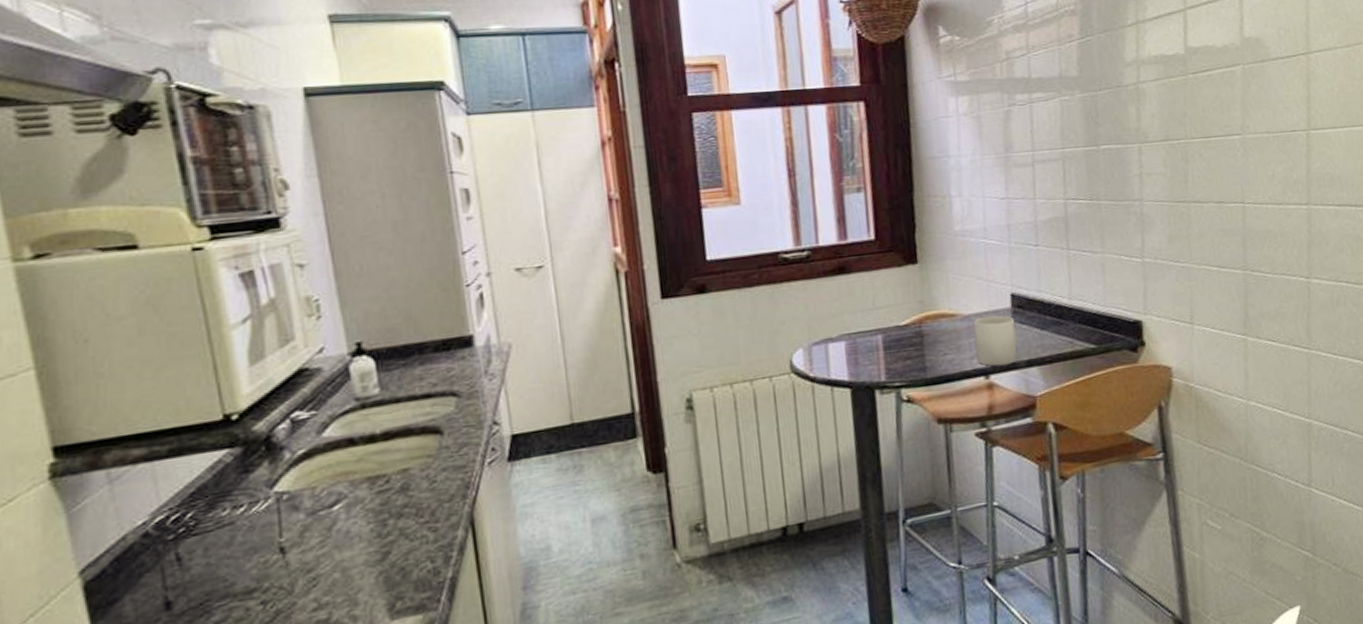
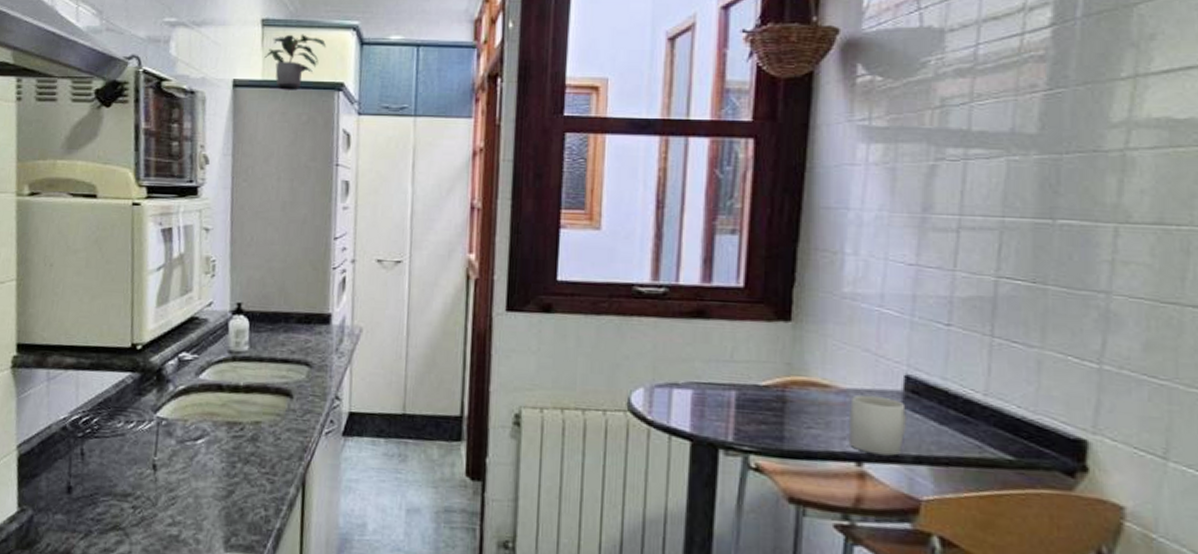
potted plant: none [339,29,415,95] -> present [264,34,326,90]

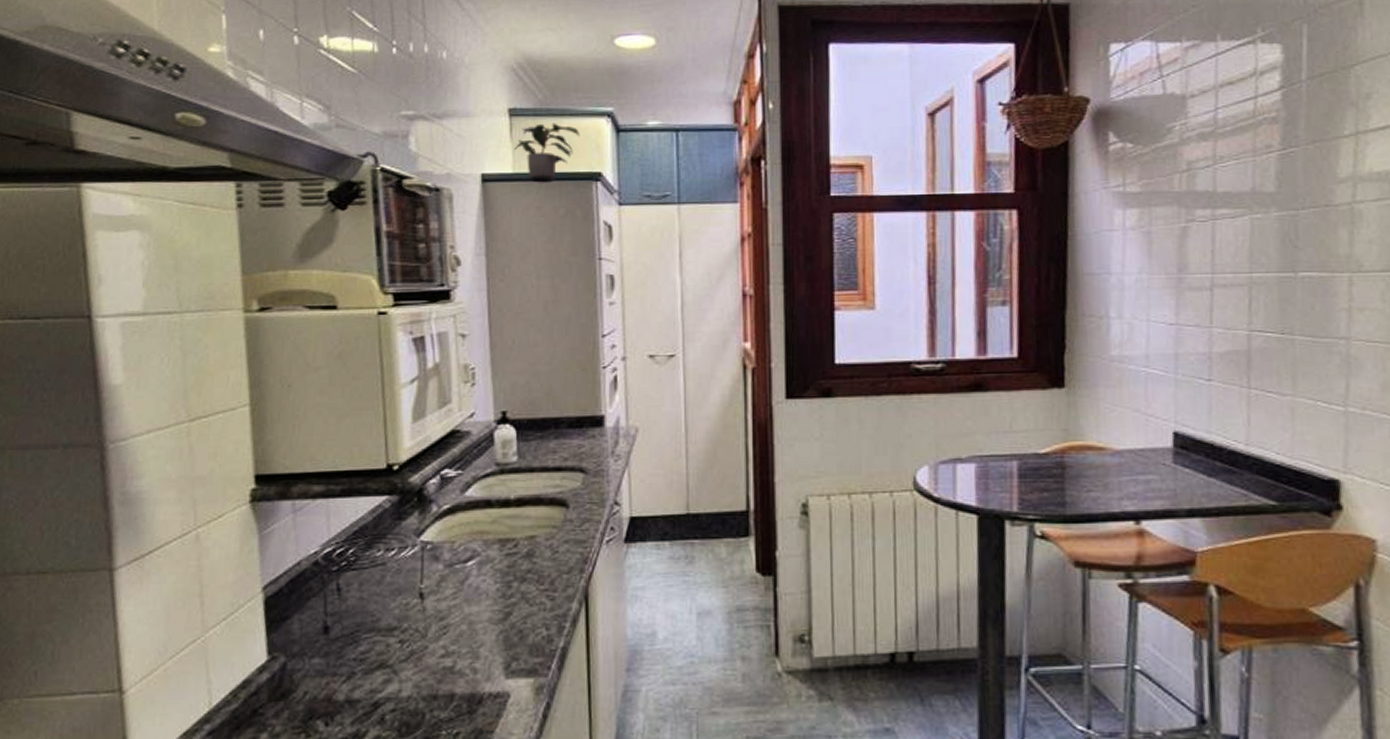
mug: present [848,394,908,456] -> none [1124,454,1179,512]

